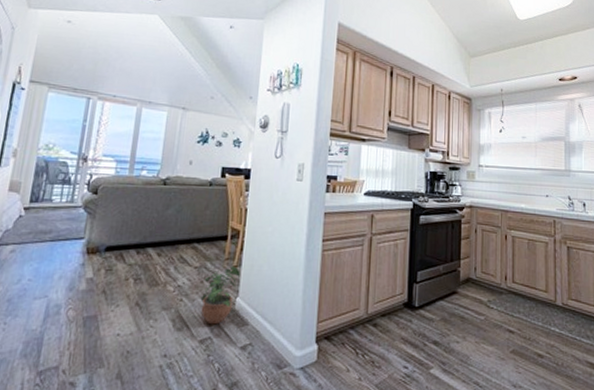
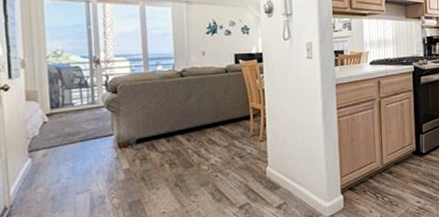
potted plant: present [200,265,240,325] -> none [234,140,267,193]

